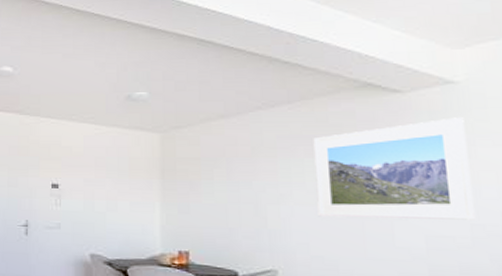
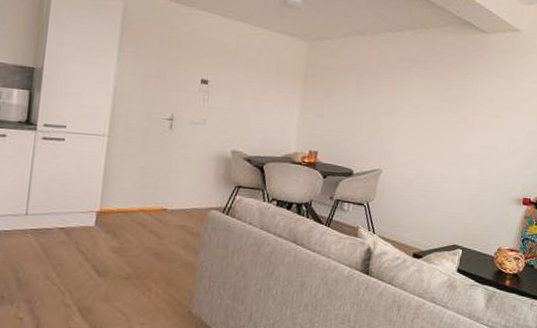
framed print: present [313,117,475,220] -> none [417,58,520,136]

